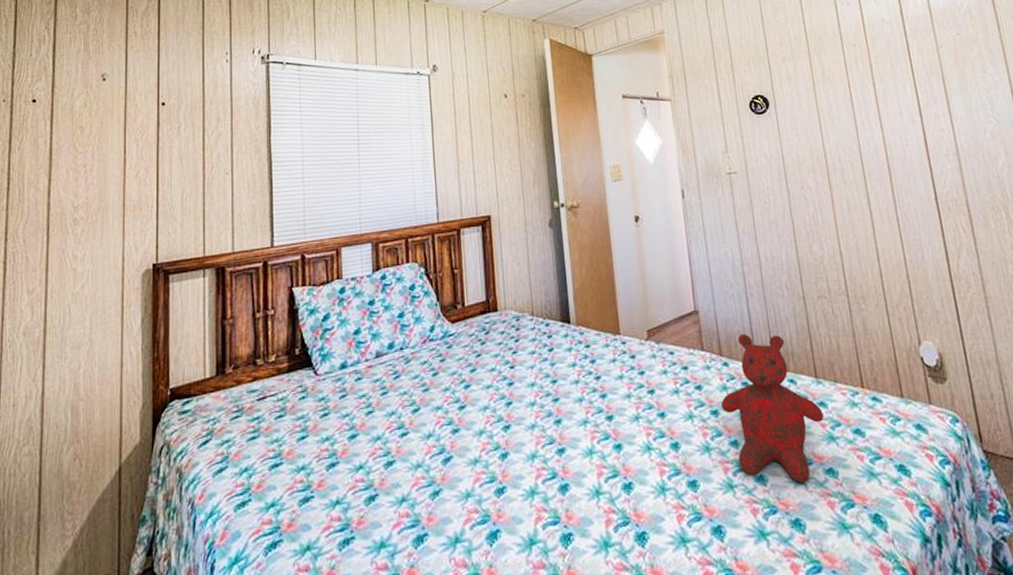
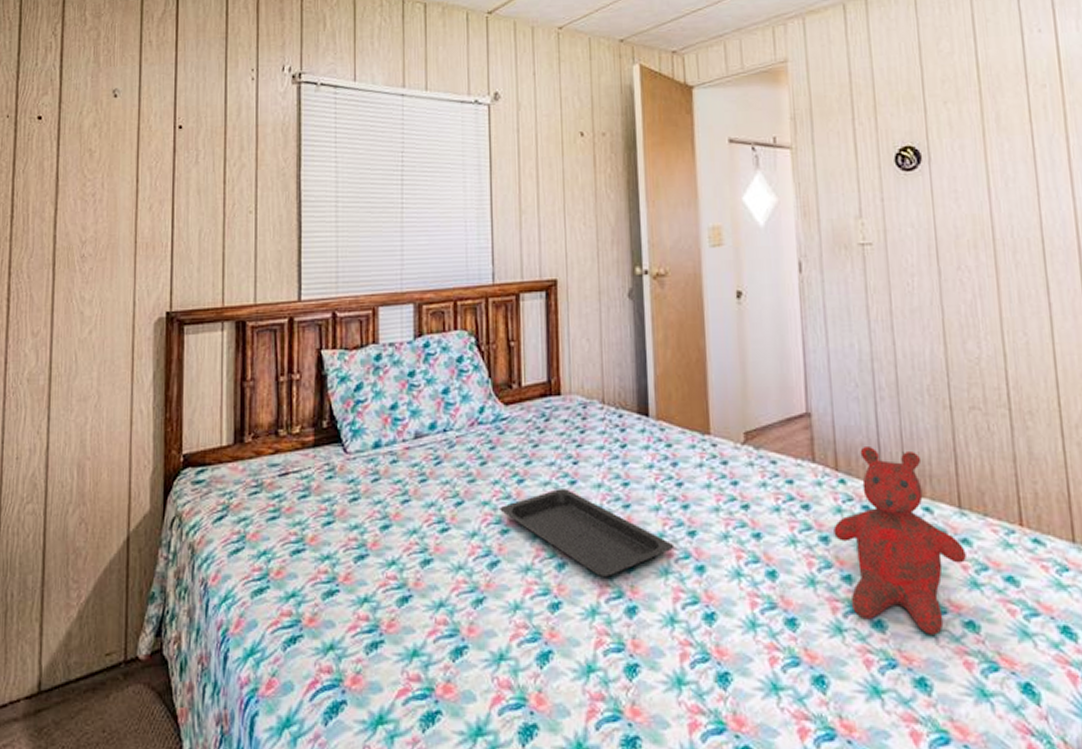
serving tray: none [451,390,597,462] -> present [500,489,675,577]

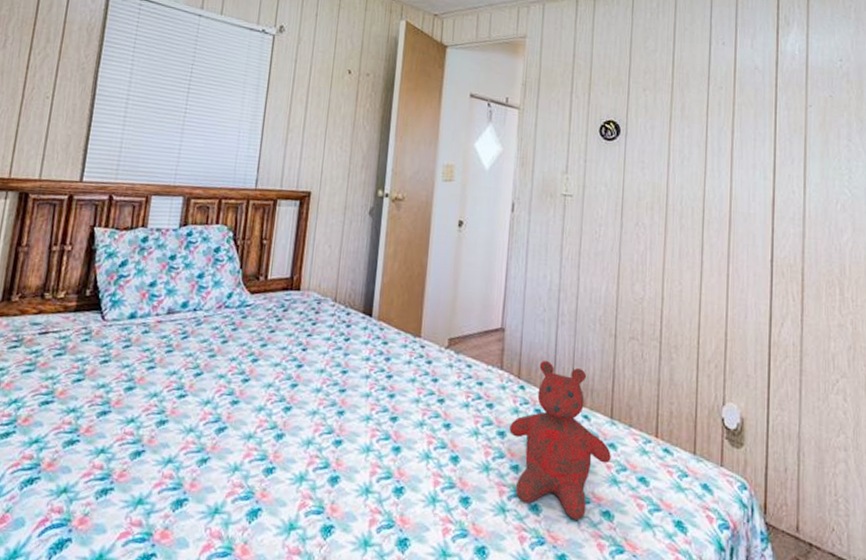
serving tray: present [500,489,675,577] -> none [233,370,378,449]

